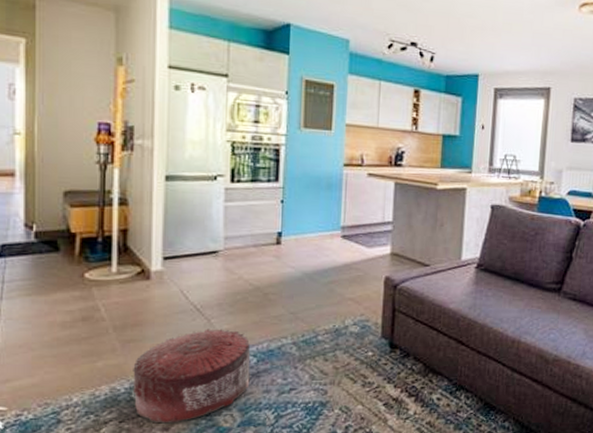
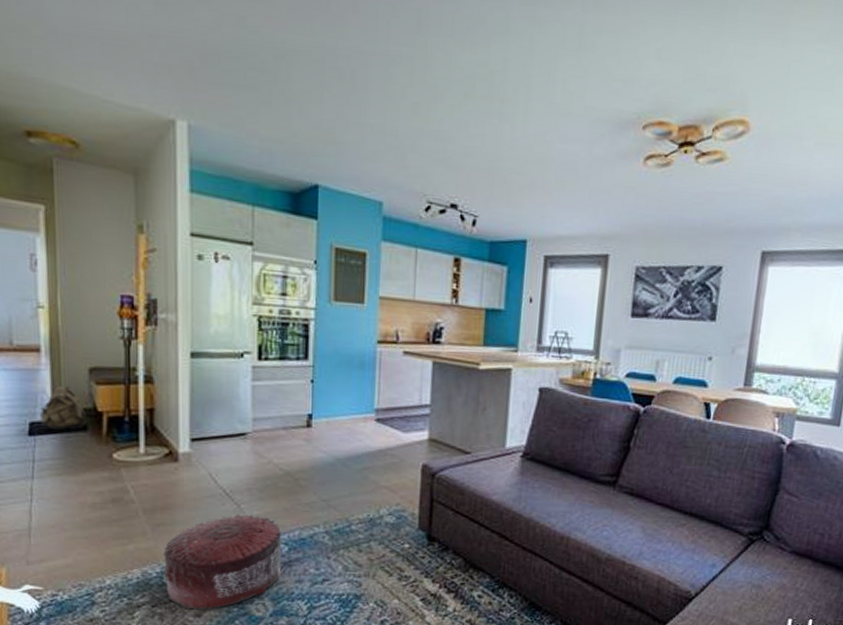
backpack: none [12,208,59,251] -> present [40,385,86,430]

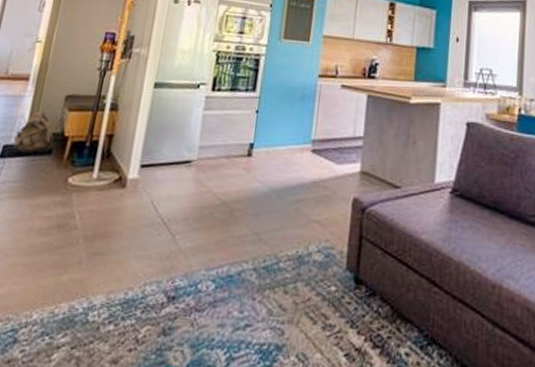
pouf: present [164,514,282,610] -> none [89,245,210,355]

